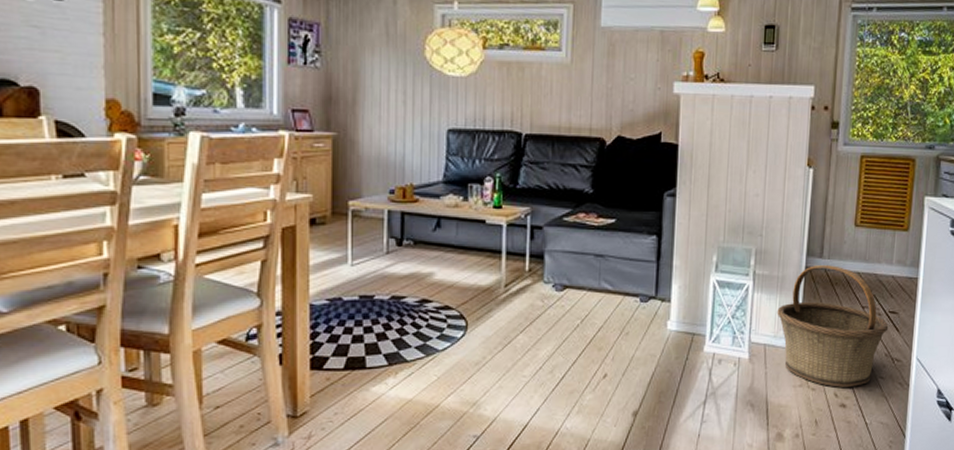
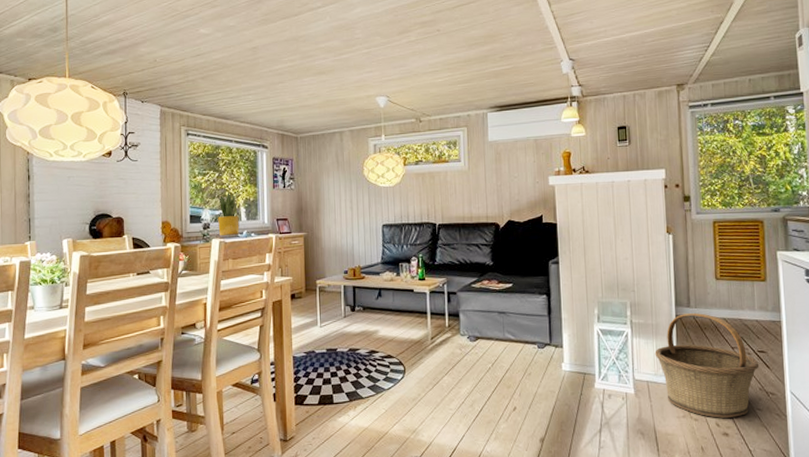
planter: none [198,60,233,128] -> present [217,190,240,235]

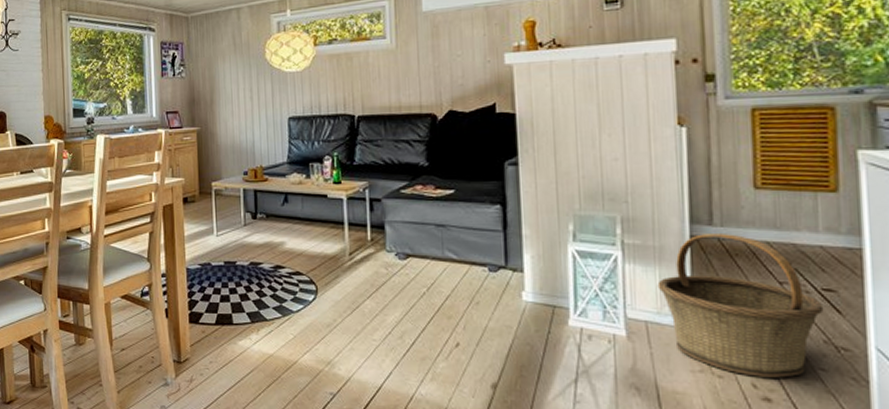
planter: present [217,190,240,235] -> none [101,80,126,131]

